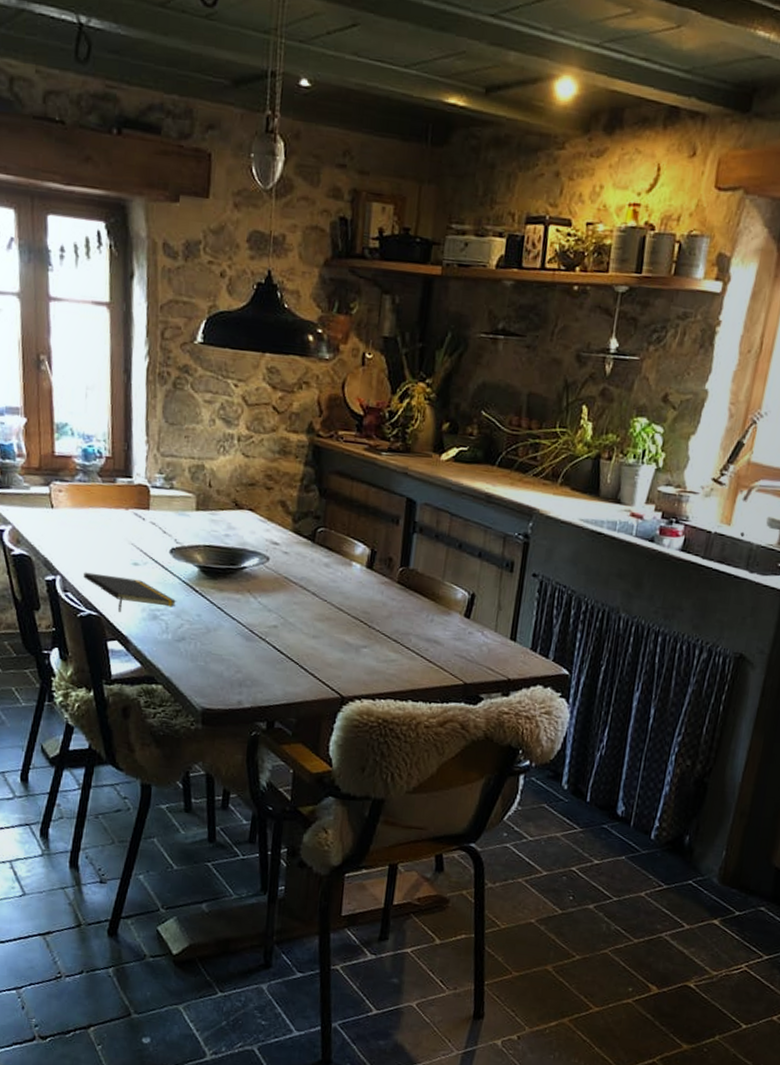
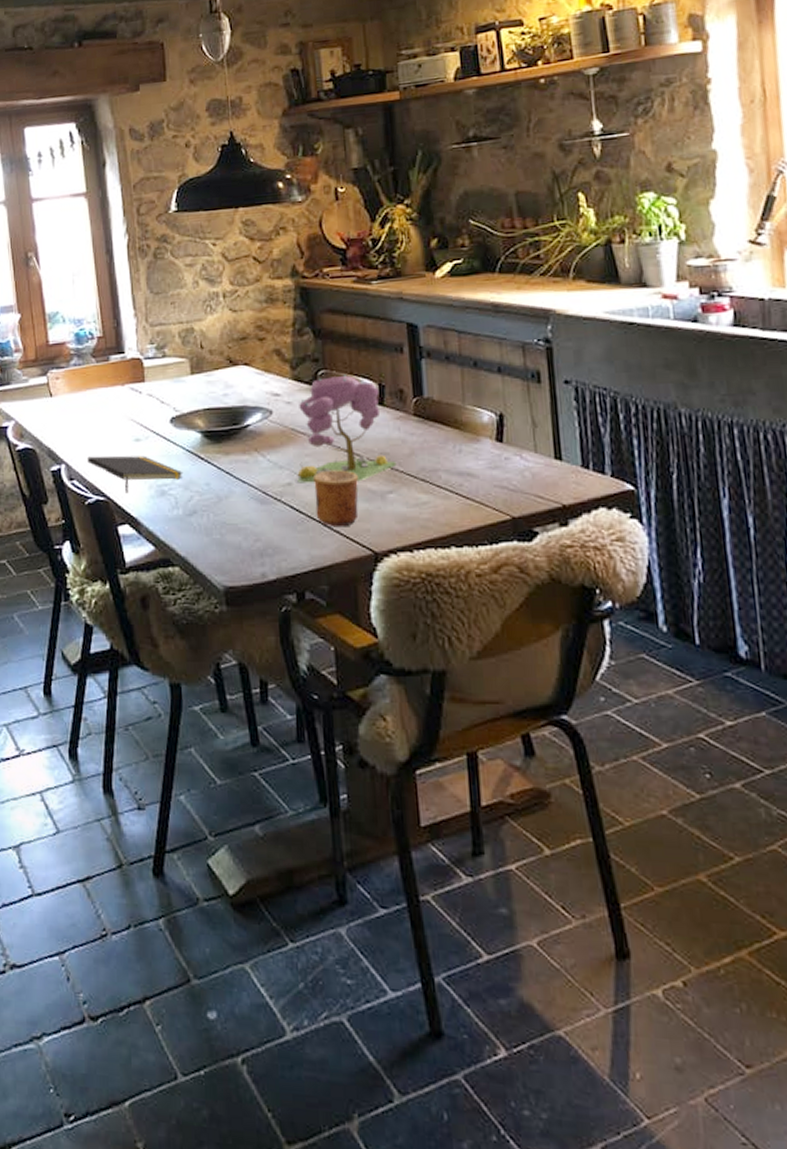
plant: none [283,534,375,634] -> present [297,375,397,483]
cup: none [295,619,338,671] -> present [314,470,359,527]

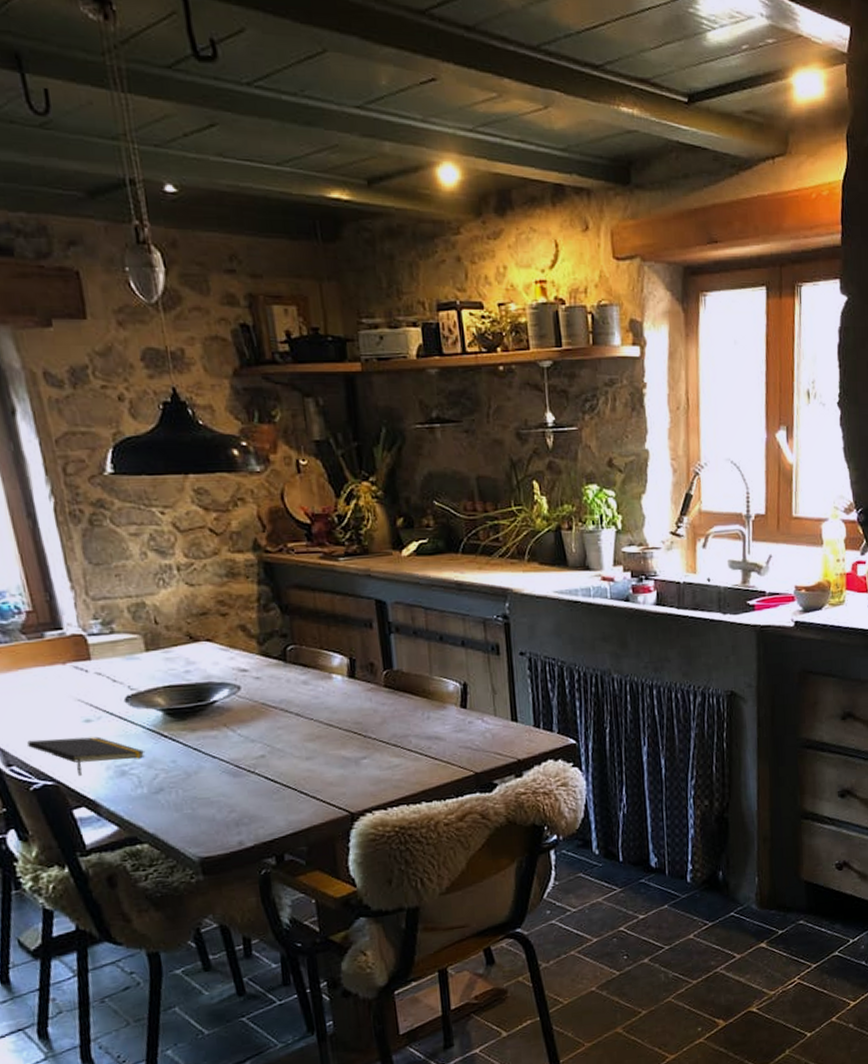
plant: present [297,375,397,483] -> none [268,650,370,755]
cup: present [314,470,359,527] -> none [287,740,334,793]

